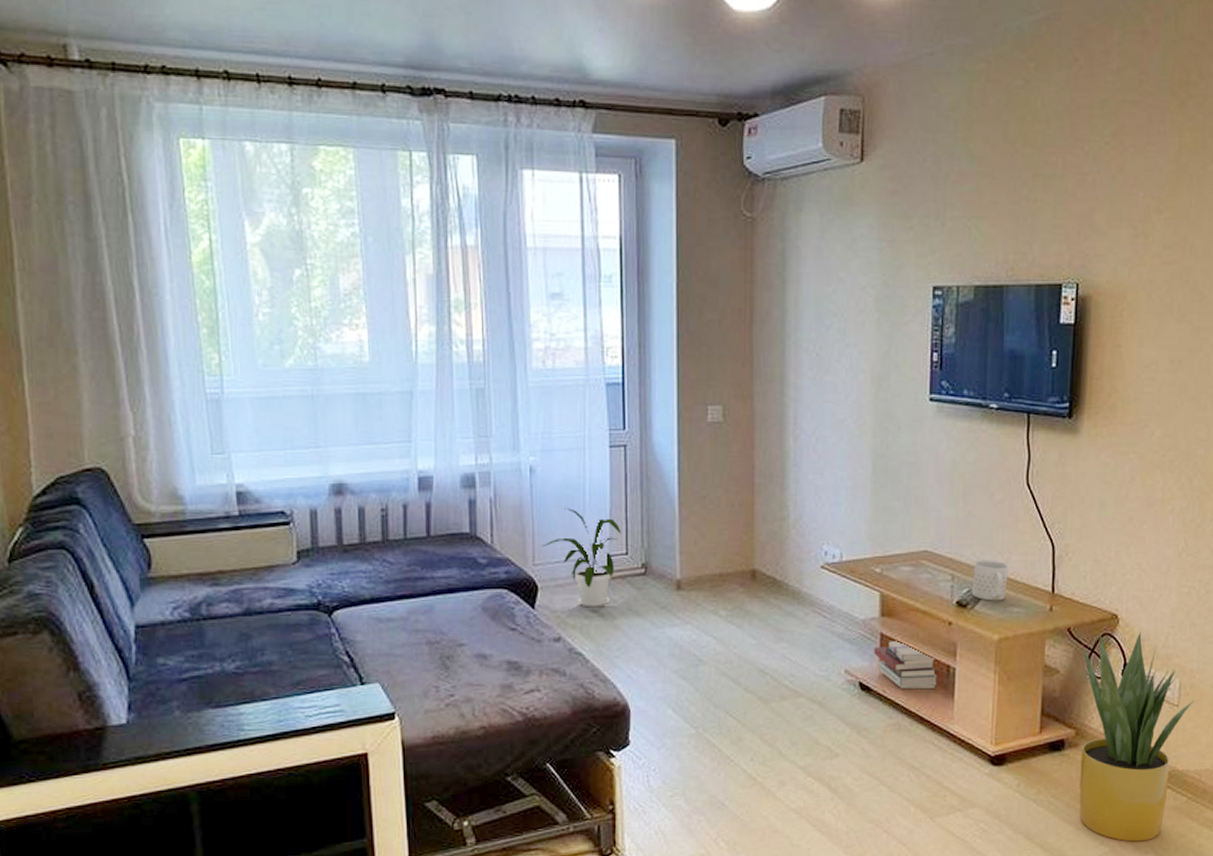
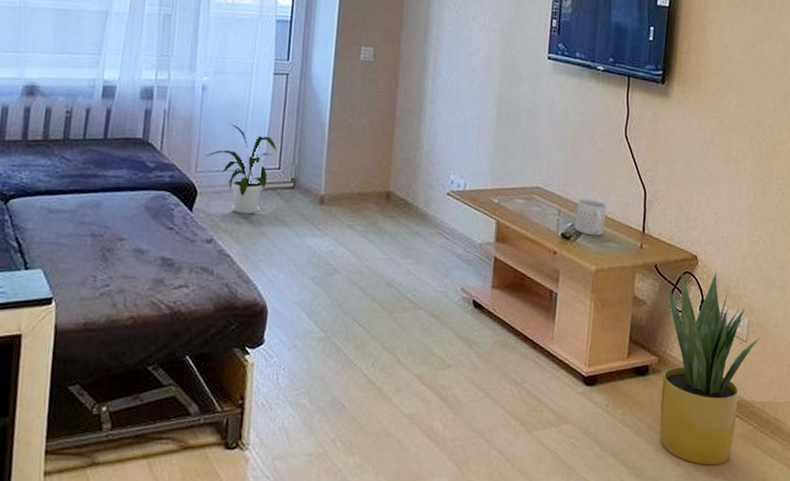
books: present [874,641,937,690] -> none [487,265,541,311]

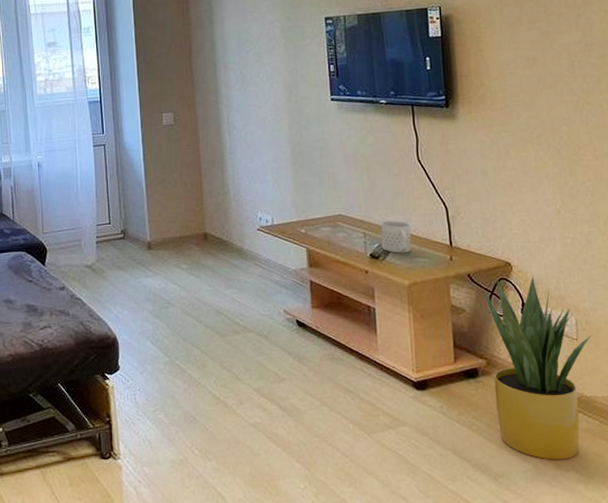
house plant: present [205,124,277,215] -> none [49,191,105,264]

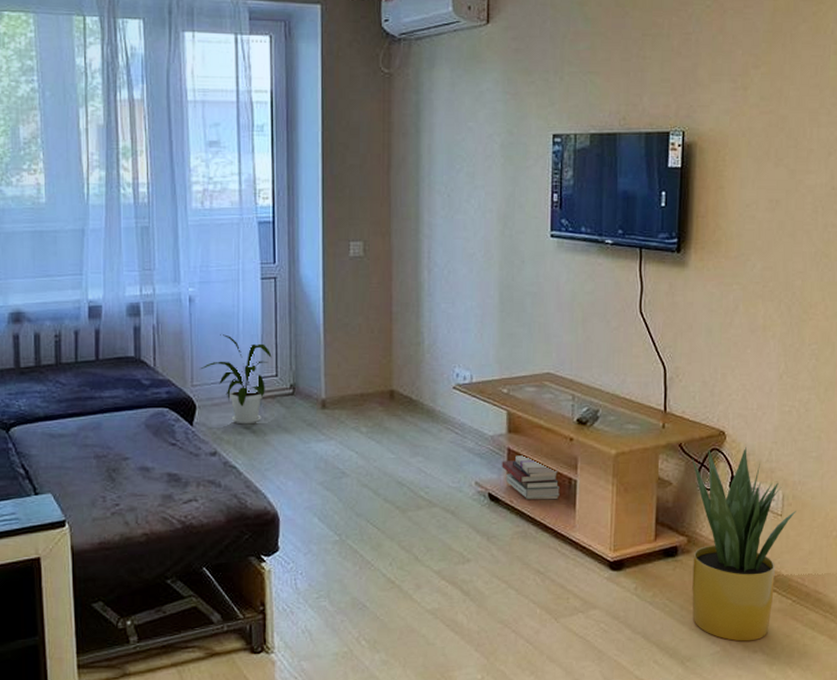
house plant: none [49,191,105,264] -> present [200,334,272,425]
books: none [305,287,361,326] -> present [502,455,560,500]
mug: present [381,220,412,253] -> none [590,381,625,419]

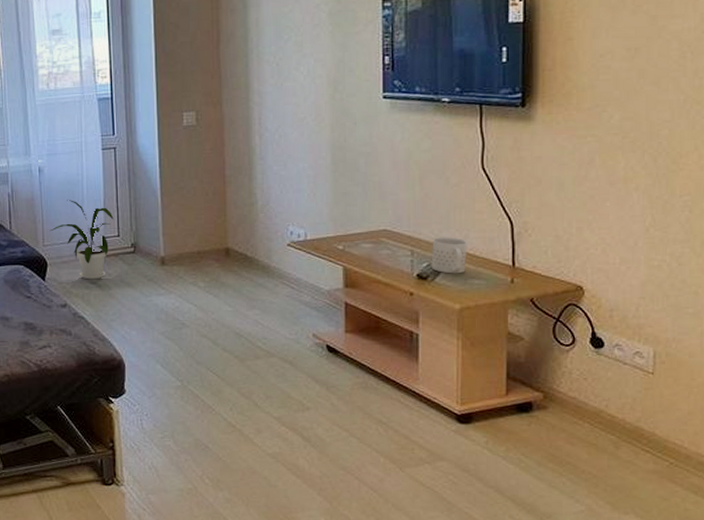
books: present [502,455,560,500] -> none [339,309,401,353]
mug: none [590,381,625,419] -> present [431,237,468,274]
planter: present [692,447,796,642] -> none [545,302,671,502]

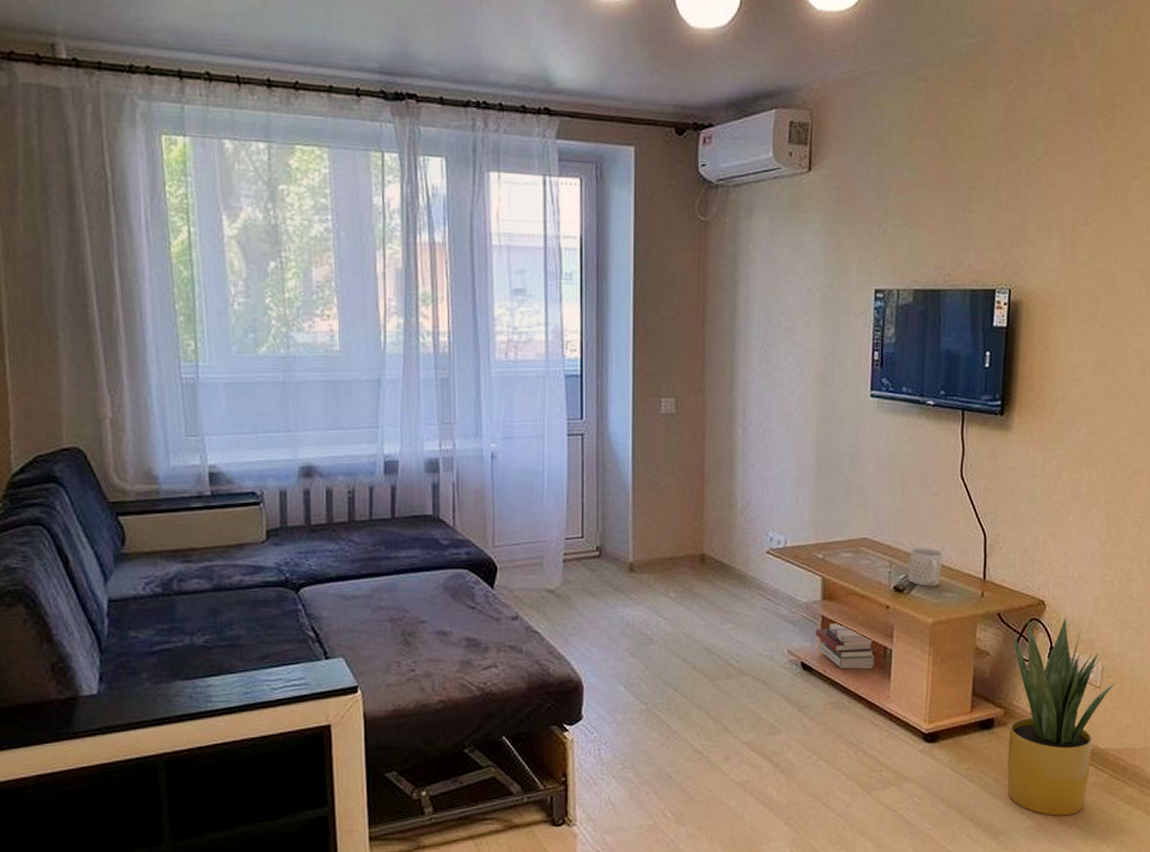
house plant: present [50,200,114,280] -> none [502,493,578,588]
books: none [339,309,401,353] -> present [815,623,875,670]
planter: none [545,302,671,502] -> present [1007,617,1115,816]

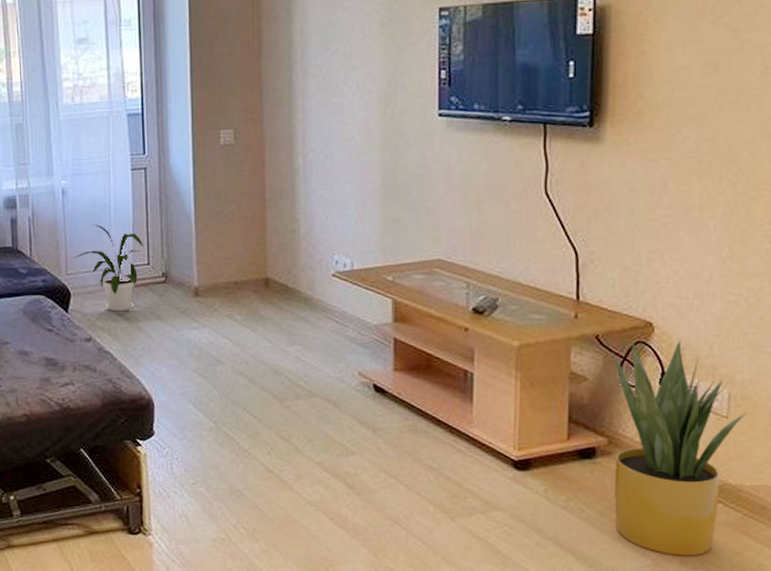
house plant: none [502,493,578,588] -> present [74,224,143,312]
books: present [815,623,875,670] -> none [387,346,454,393]
mug: present [907,547,944,587] -> none [488,268,529,308]

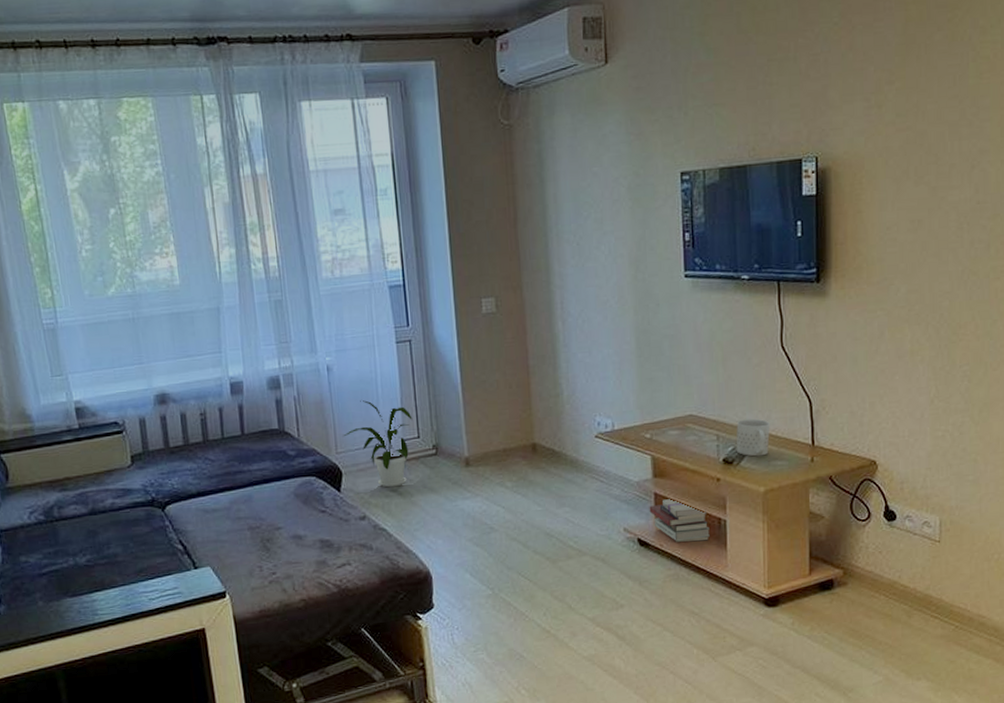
books: none [387,346,454,393] -> present [649,499,710,542]
mug: none [488,268,529,308] -> present [736,418,771,457]
planter: present [611,340,747,556] -> none [843,475,955,670]

